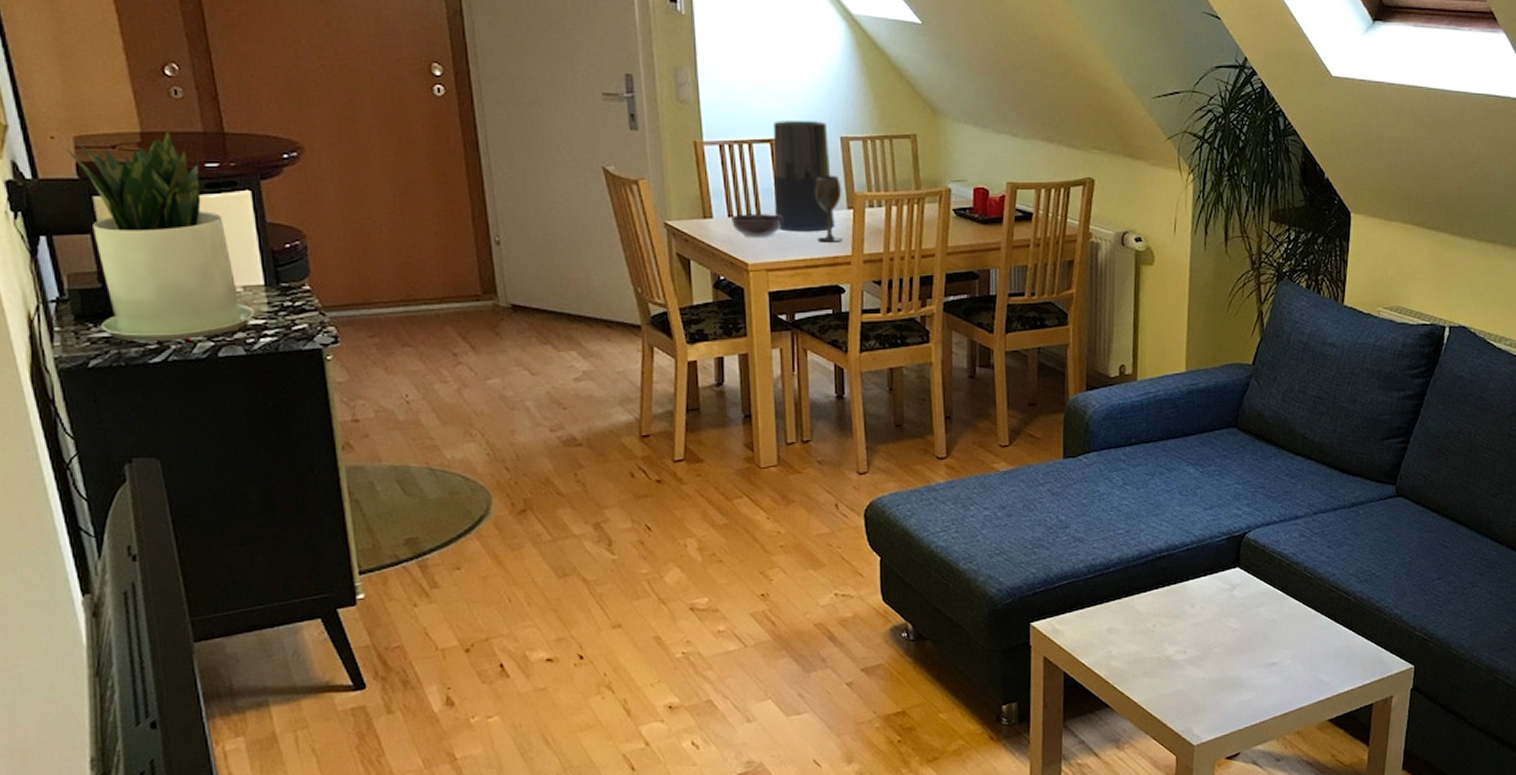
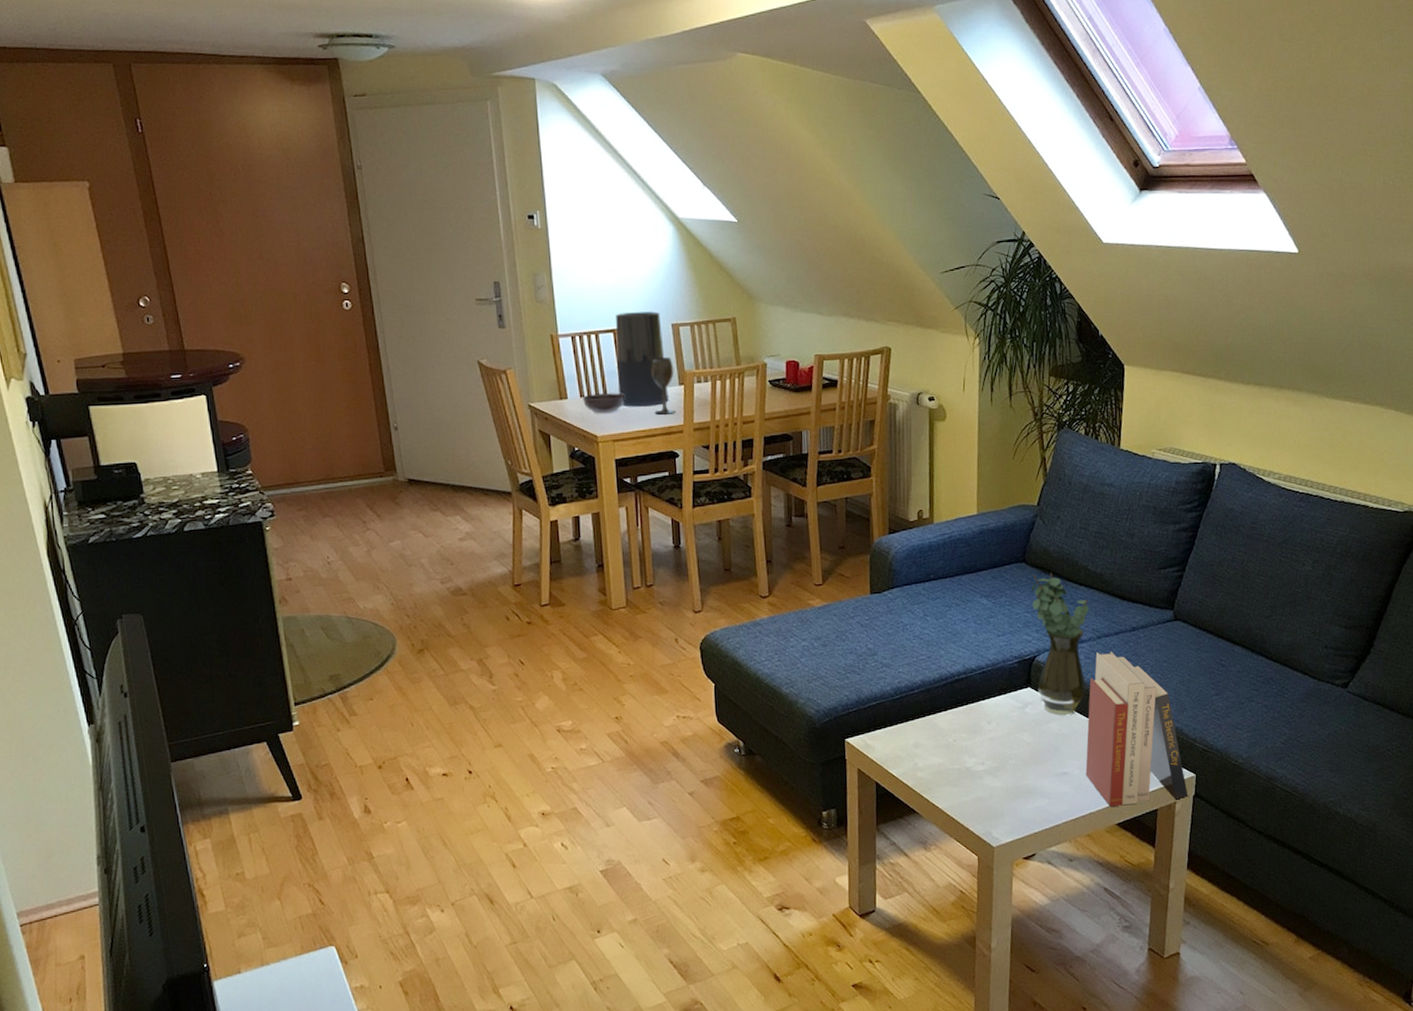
planter: present [66,132,255,341] -> none [69,352,211,521]
vase: none [1243,440,1306,599] -> present [1031,573,1090,715]
books: none [1296,528,1406,701] -> present [1085,651,1188,807]

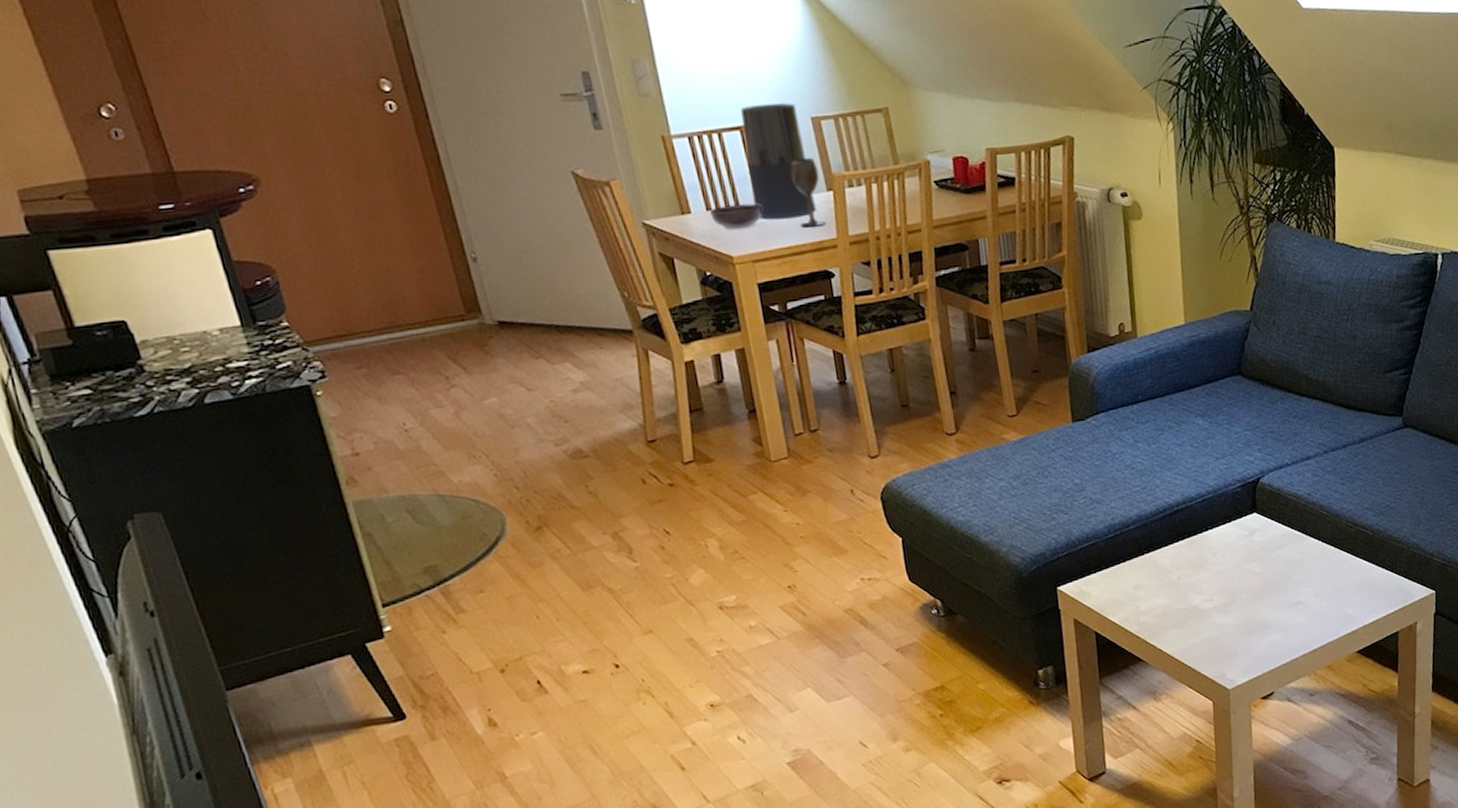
vase: present [1031,573,1090,715] -> none [1250,384,1316,541]
books: present [1085,651,1188,807] -> none [1319,465,1429,634]

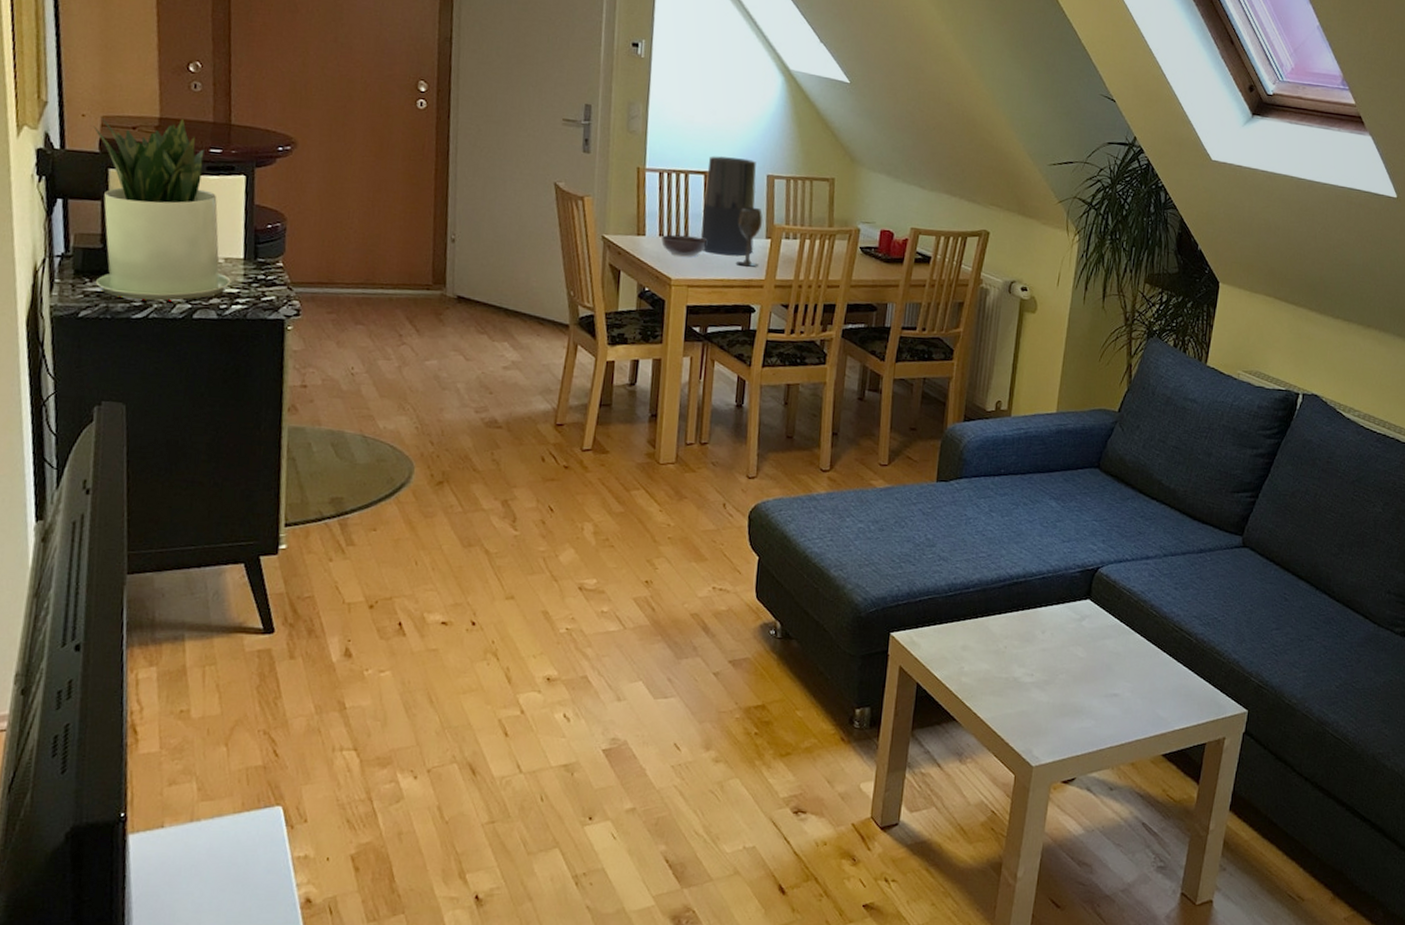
planter: none [11,177,236,396] -> present [93,117,231,301]

